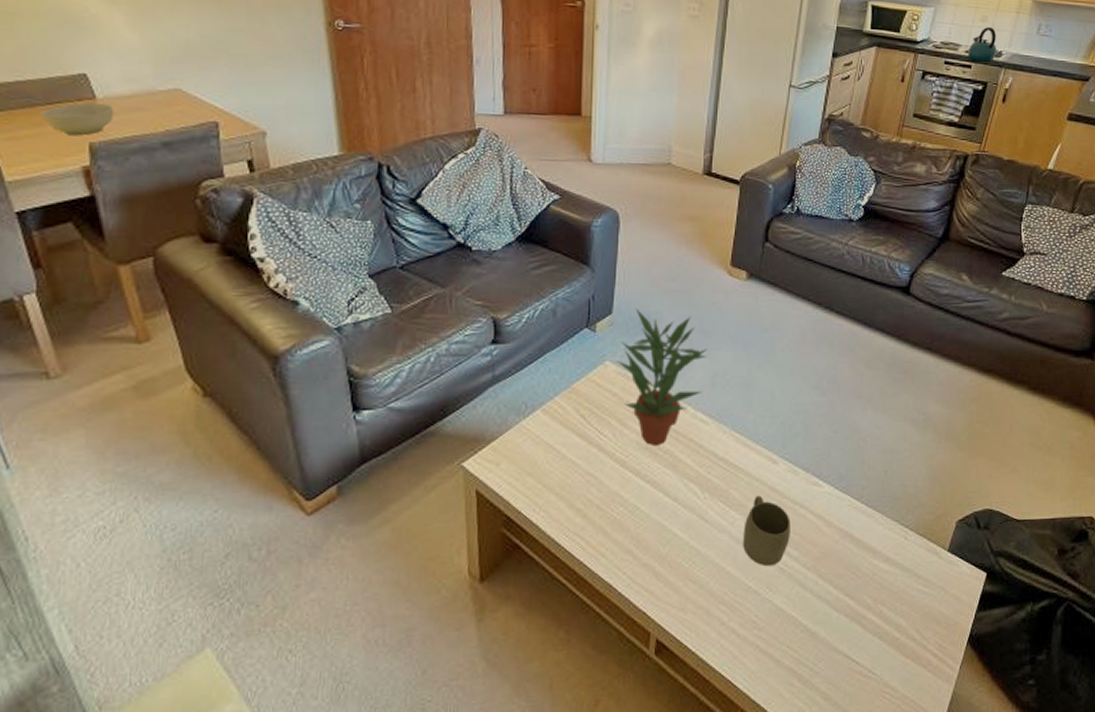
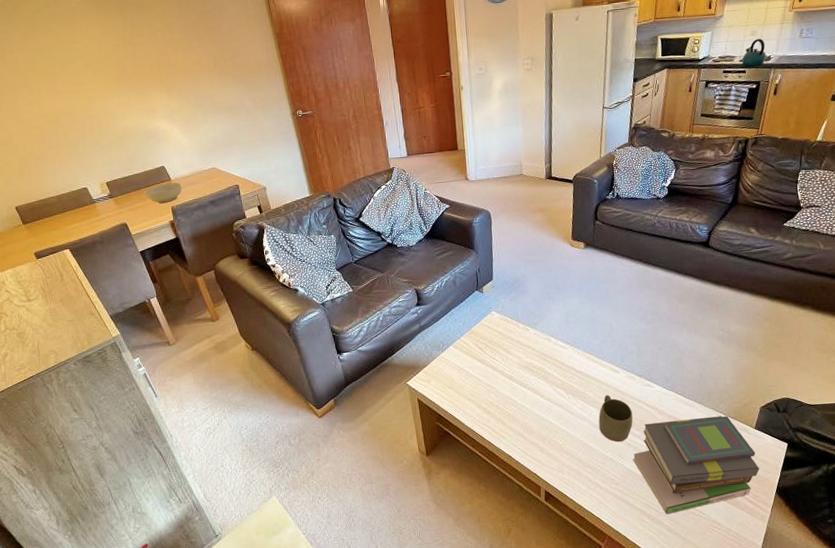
potted plant: present [617,308,708,447] -> none [499,274,562,366]
books: none [785,531,950,676] -> present [633,415,760,515]

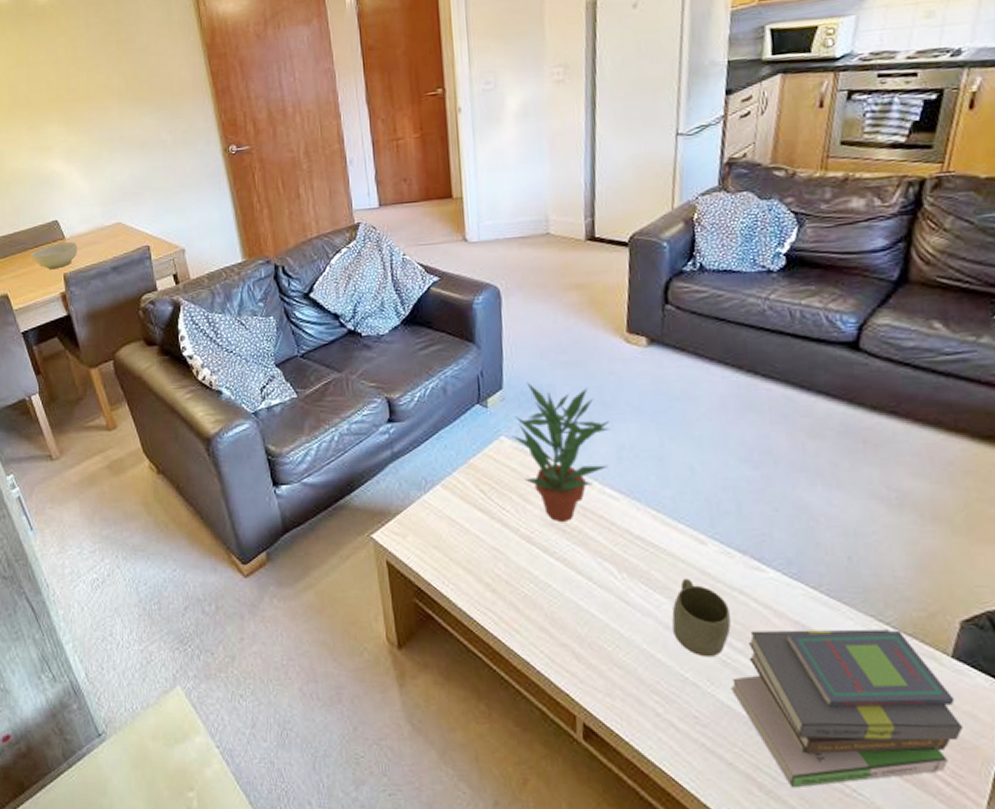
potted plant: none [499,274,562,366] -> present [512,382,610,523]
kettle: present [742,39,767,68] -> none [910,23,954,68]

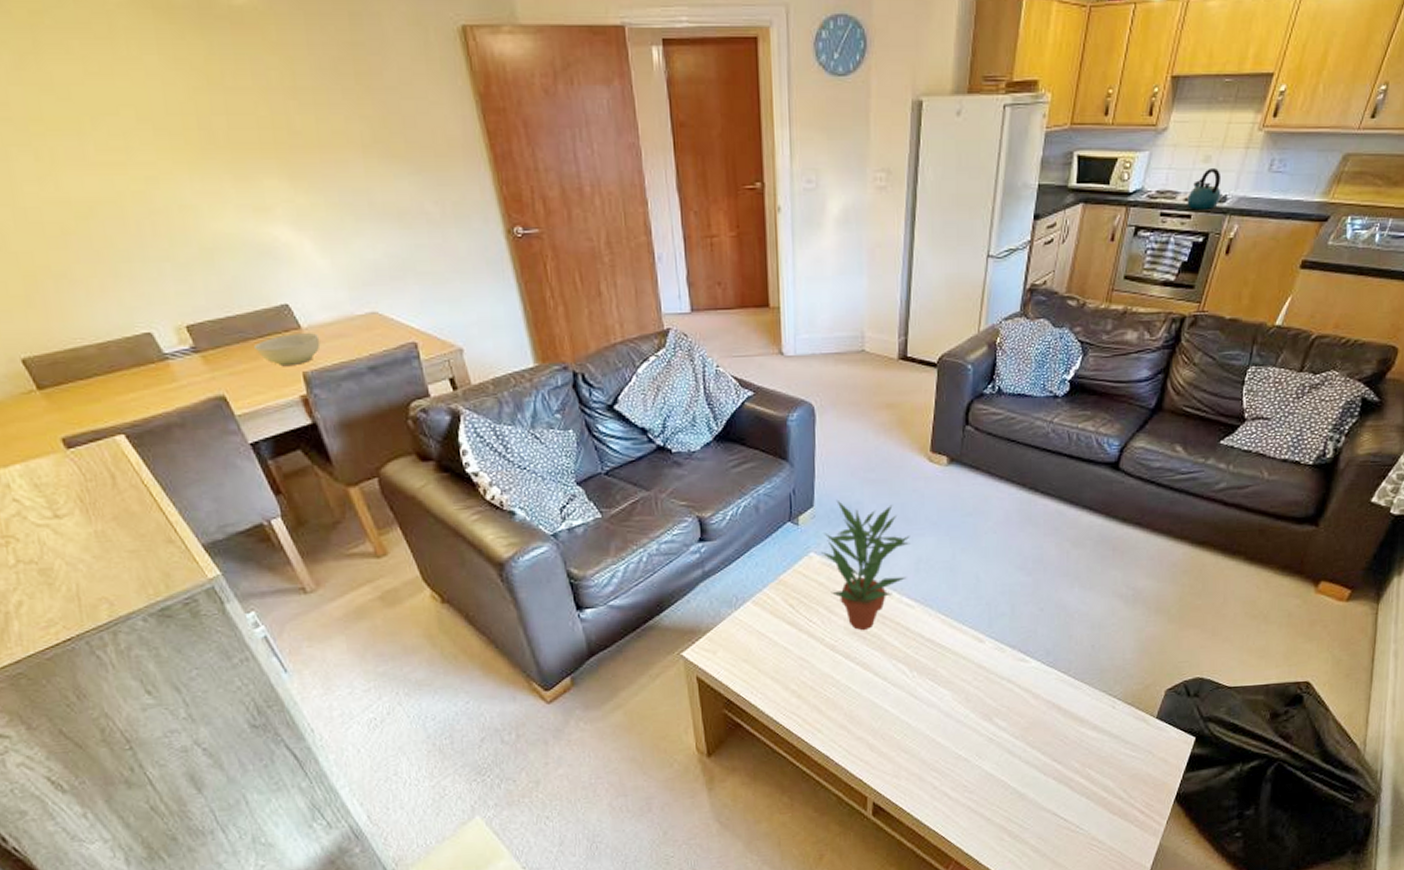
mug: present [672,578,731,658] -> none [952,672,998,737]
books: present [731,629,964,788] -> none [994,701,1158,831]
kettle: none [910,23,954,68] -> present [1187,169,1221,211]

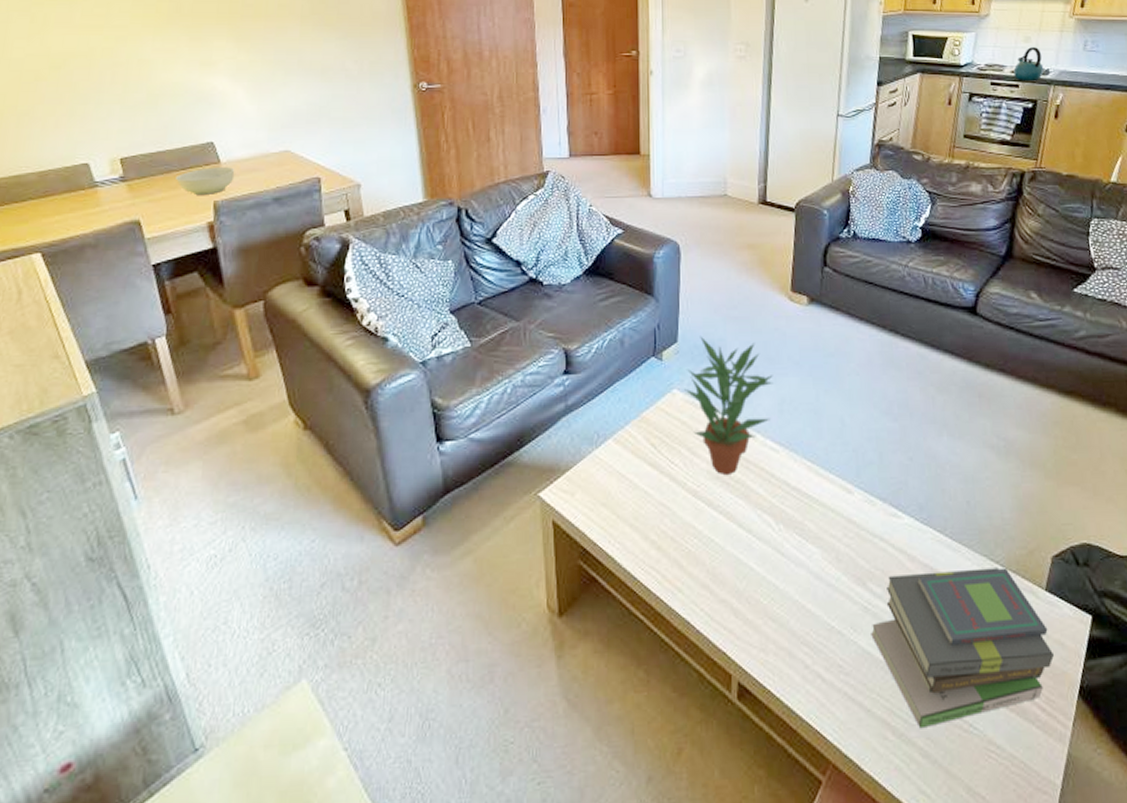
books: none [994,701,1158,831] -> present [871,567,1055,729]

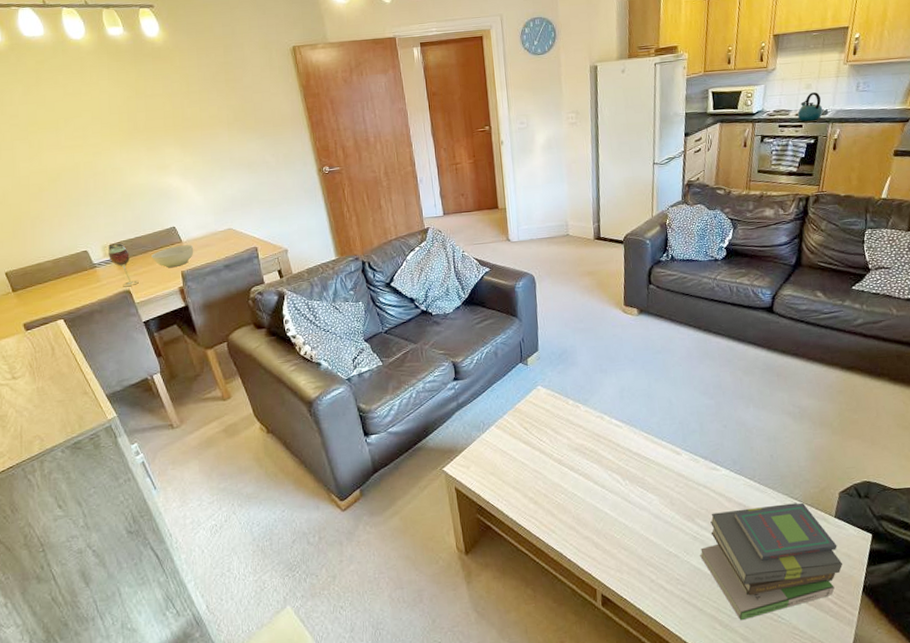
wineglass: none [116,157,154,216] -> present [107,243,139,287]
potted plant: present [684,336,774,476] -> none [546,345,615,447]

